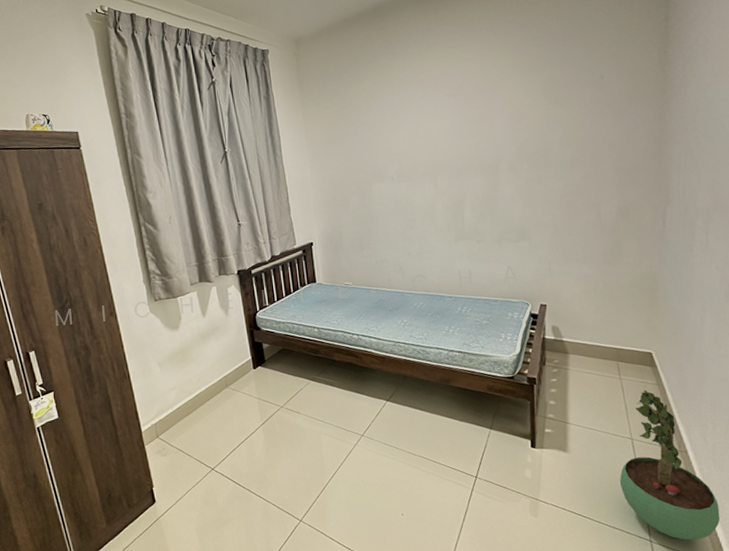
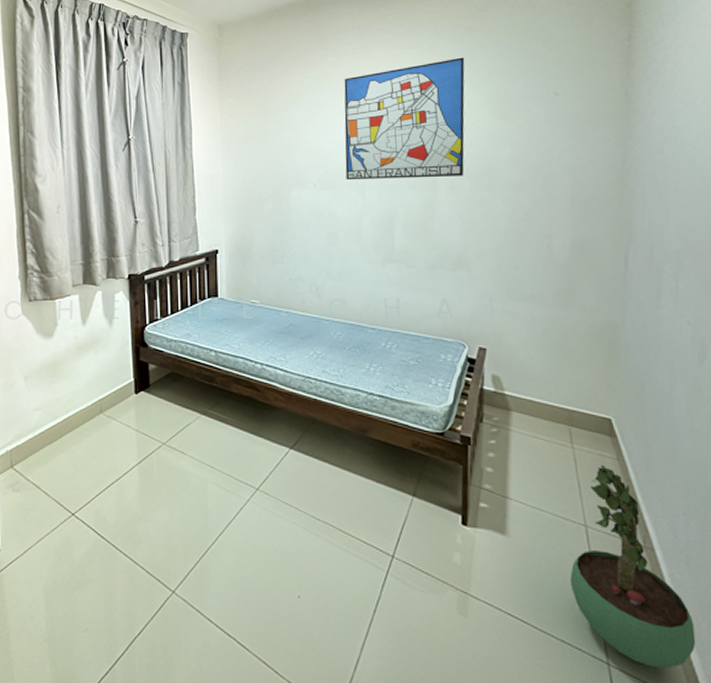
wall art: none [412,50,522,172] -> present [344,57,465,180]

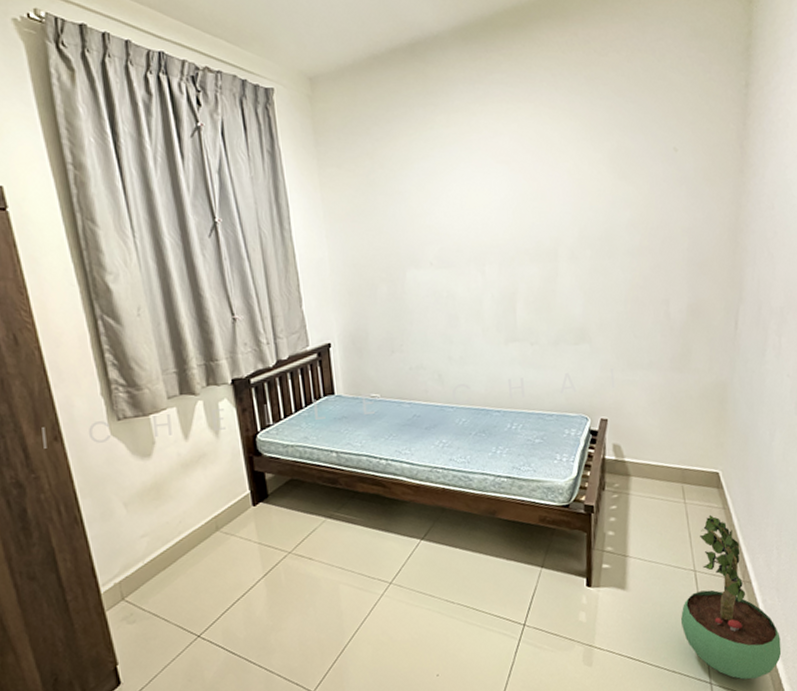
wall art: present [344,57,465,180] -> none [457,111,585,256]

